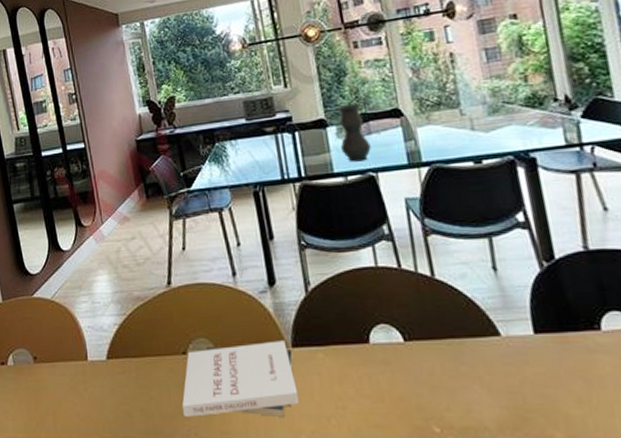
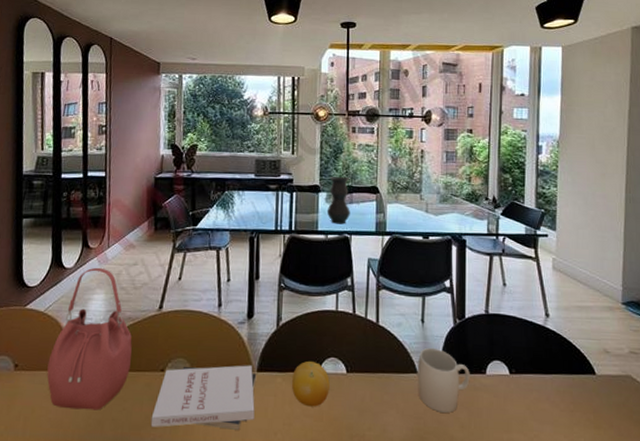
handbag: none [65,246,150,401] -> present [47,267,132,411]
fruit: none [336,330,387,385] -> present [291,360,330,407]
mug: none [498,301,579,384] -> present [417,347,470,413]

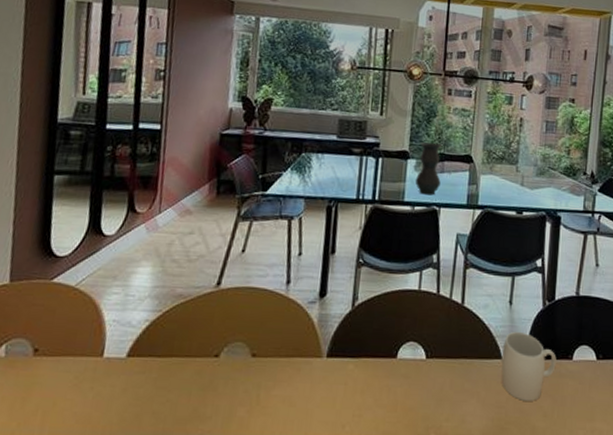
handbag: present [47,267,132,411] -> none [74,235,182,403]
books: present [150,365,257,430] -> none [198,350,326,423]
fruit: present [291,360,330,407] -> none [364,345,407,396]

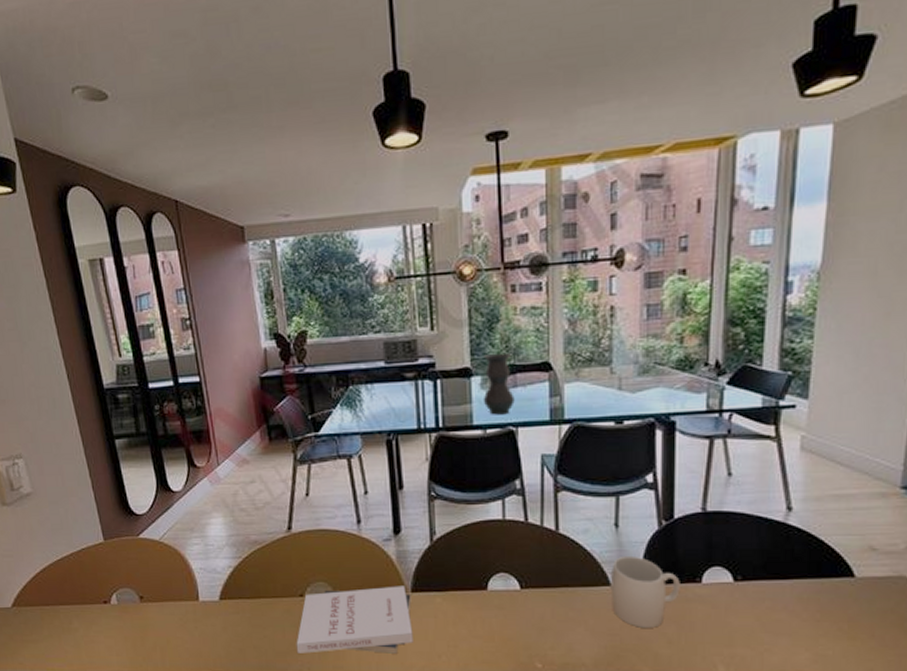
books: none [198,350,326,423] -> present [296,586,413,654]

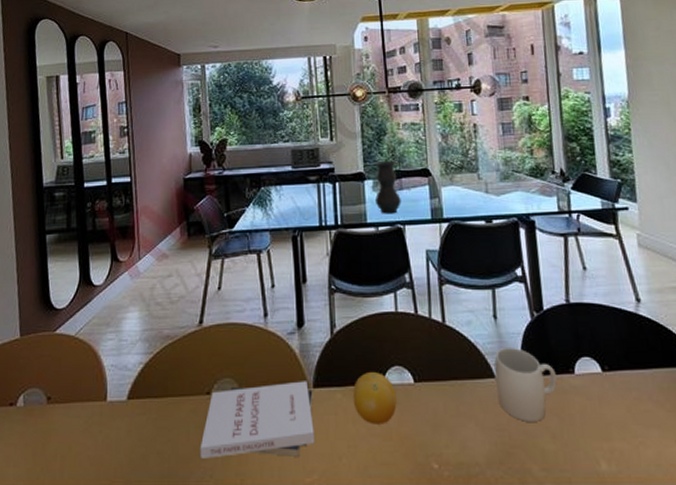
fruit: none [453,577,501,627] -> present [352,371,397,425]

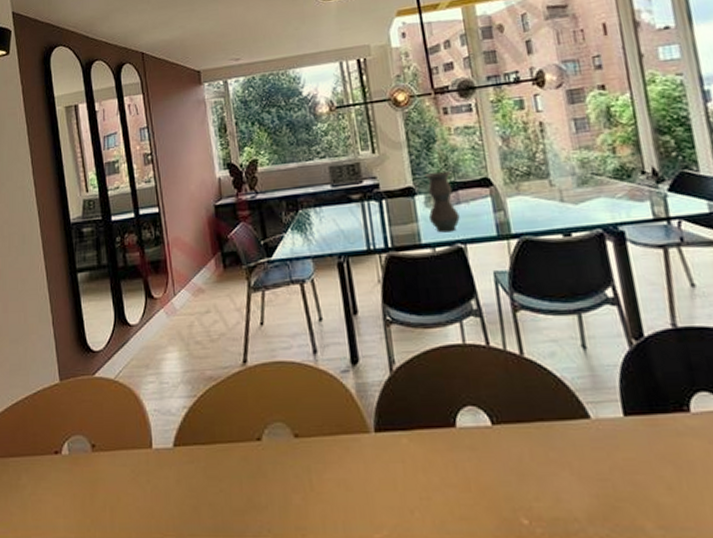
books: present [200,381,315,459] -> none [254,424,381,511]
fruit: present [352,371,397,425] -> none [420,412,473,474]
mug: present [494,347,557,422] -> none [587,381,669,470]

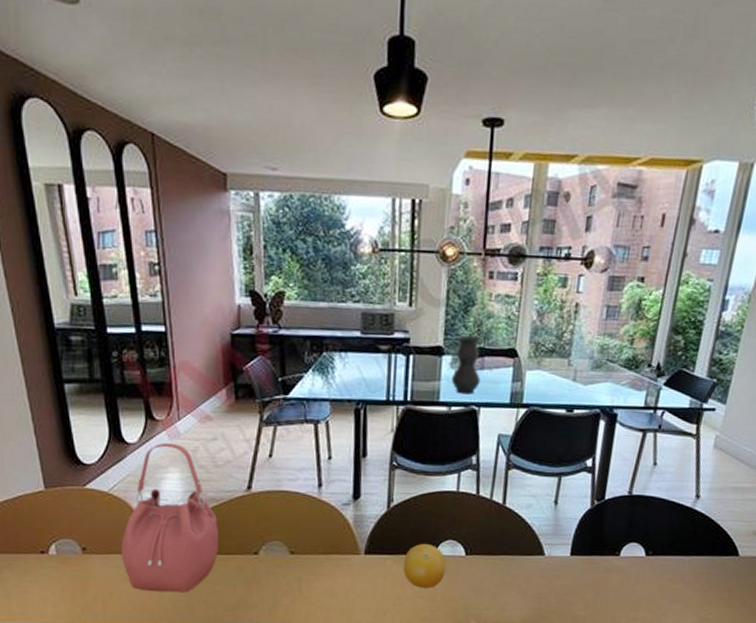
handbag: none [127,320,221,494] -> present [121,442,218,593]
fruit: none [420,412,473,474] -> present [403,543,446,588]

